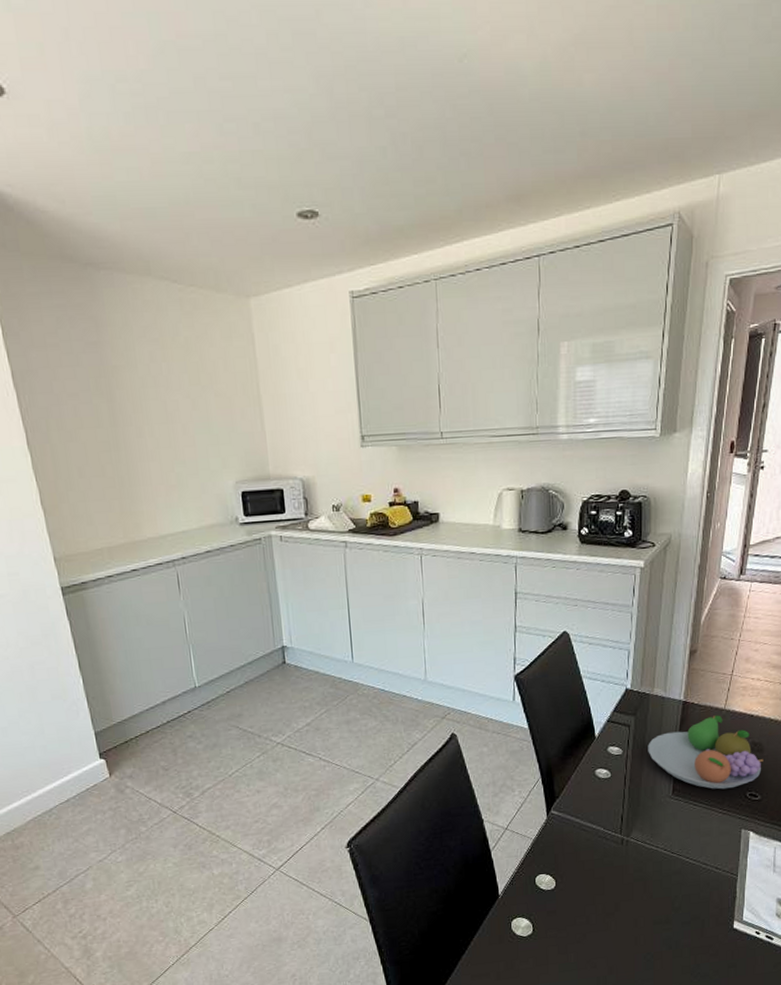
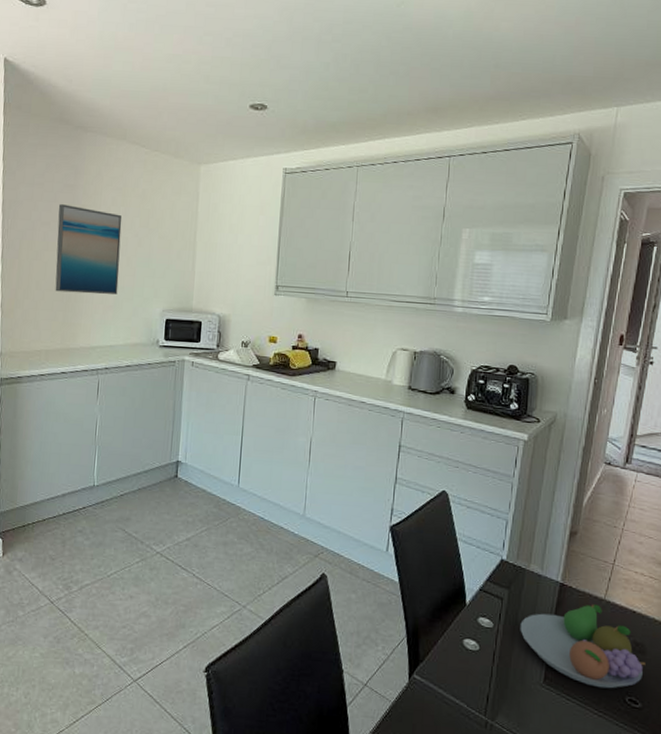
wall art: none [84,367,179,477] -> present [55,204,122,295]

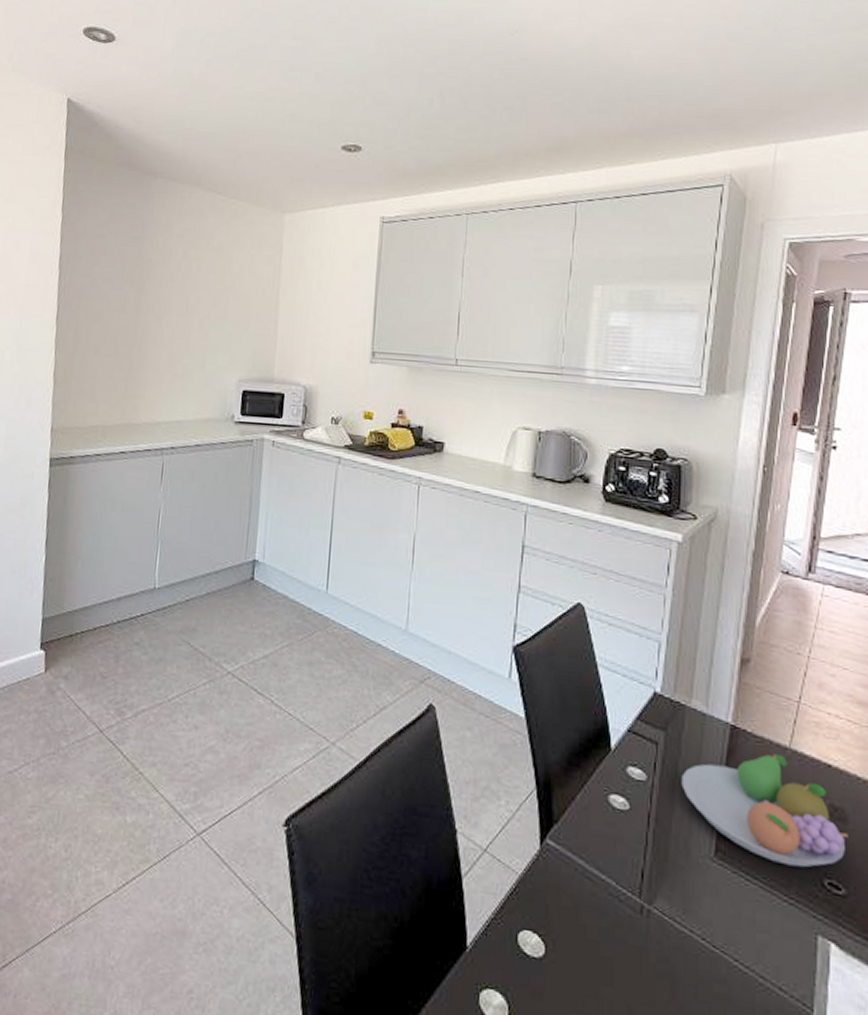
wall art: present [55,204,122,295] -> none [116,259,194,362]

